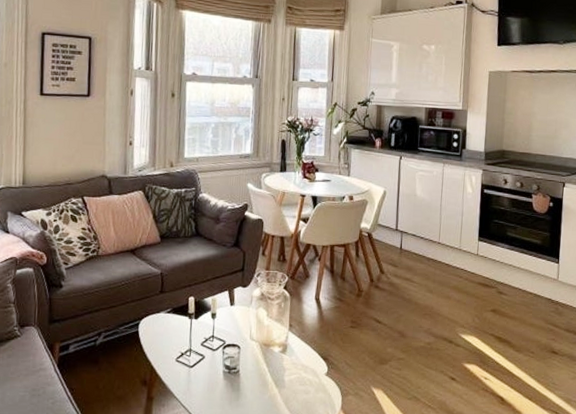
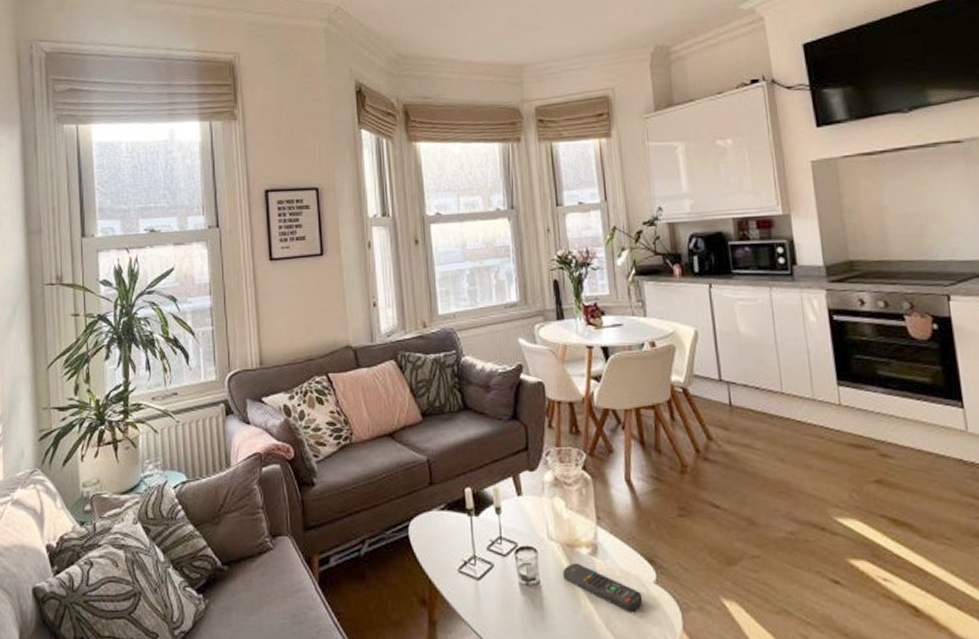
remote control: none [258,358,315,394] -> present [563,563,643,611]

